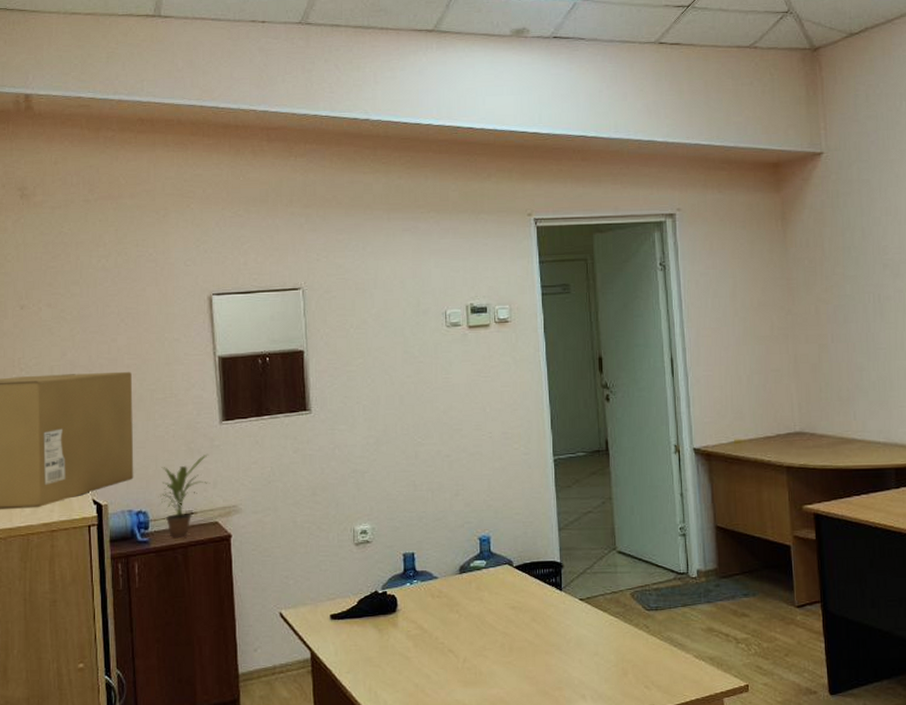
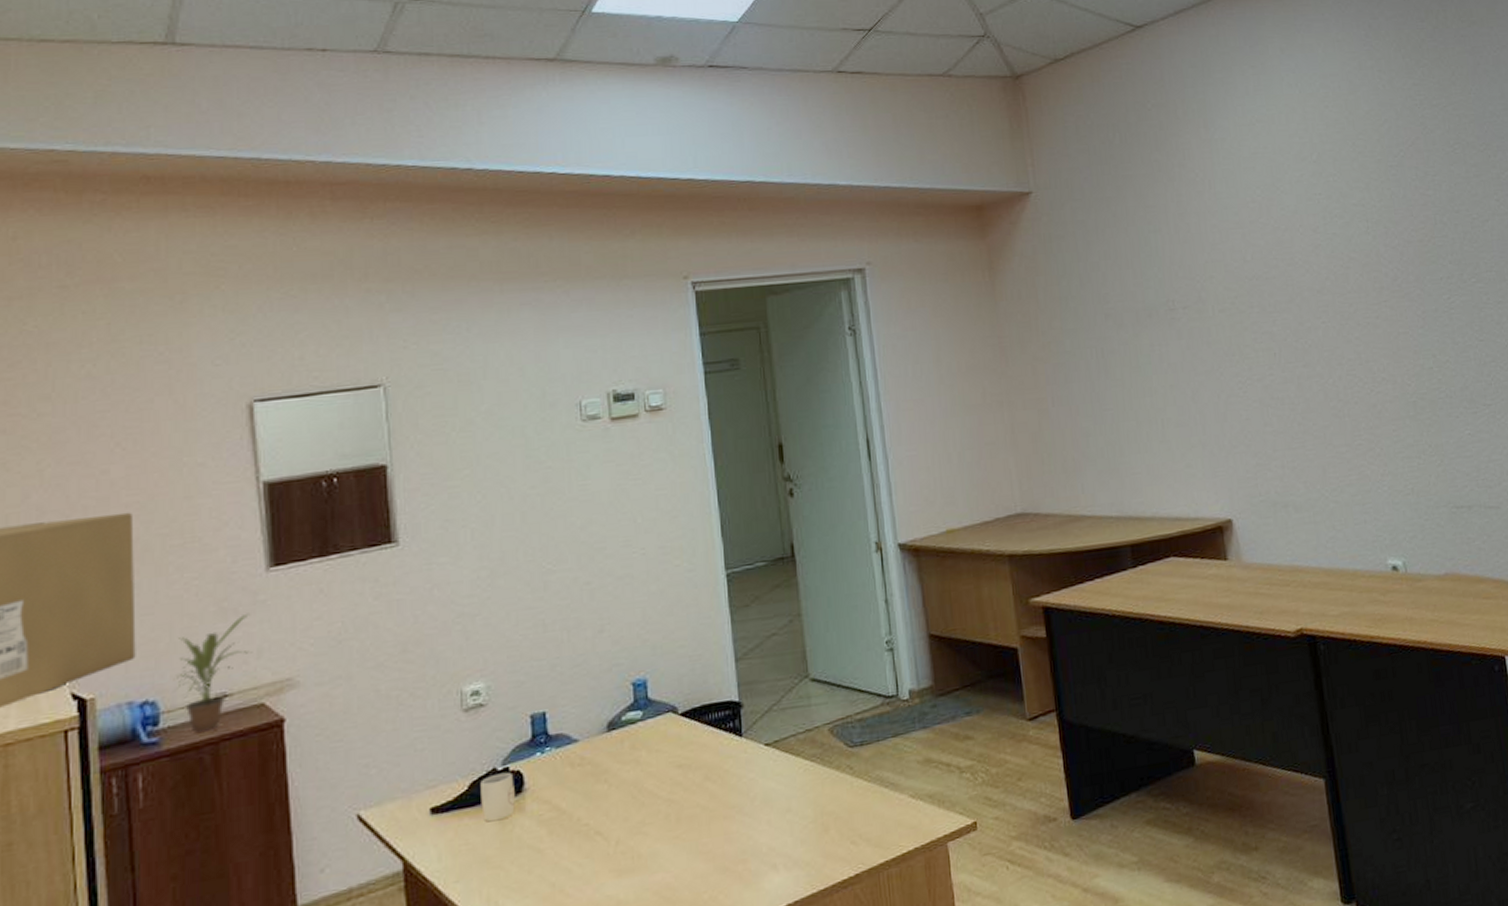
mug: none [366,595,391,631] -> present [480,772,515,822]

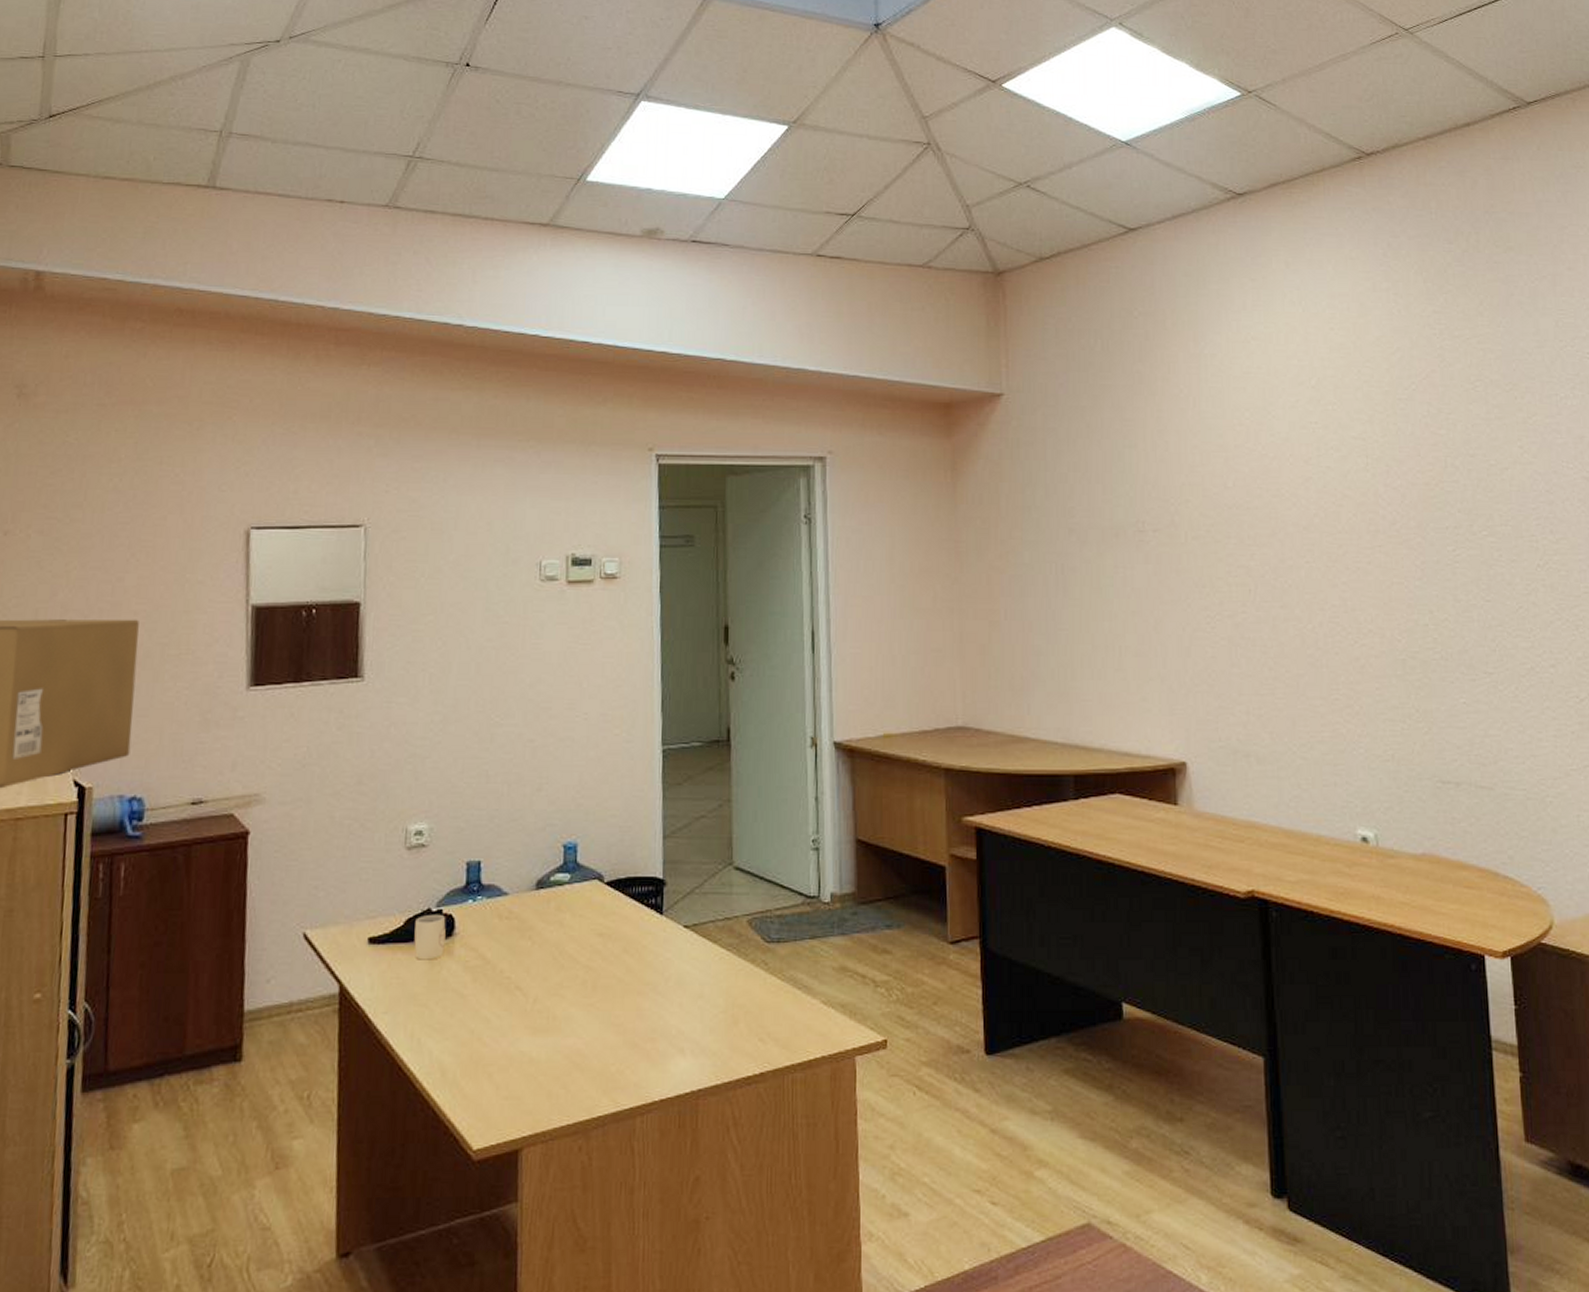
potted plant: present [173,613,253,733] -> none [159,727,230,832]

